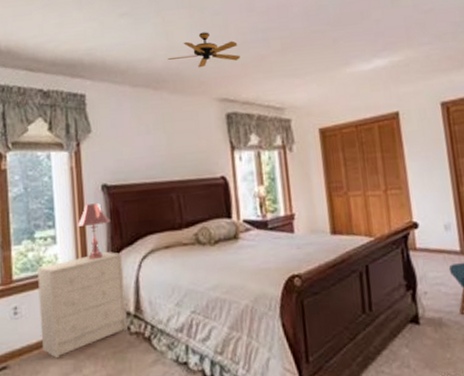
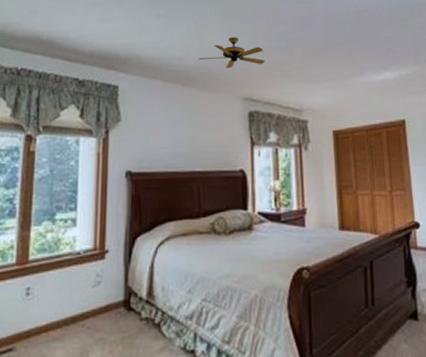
dresser: present [37,251,128,359] -> none [50,236,140,343]
table lamp: present [75,203,111,260] -> none [97,189,132,244]

